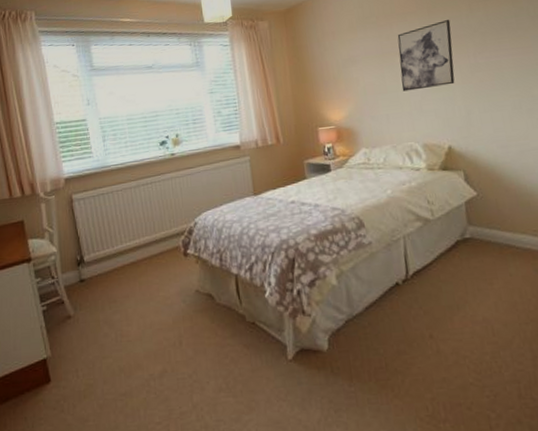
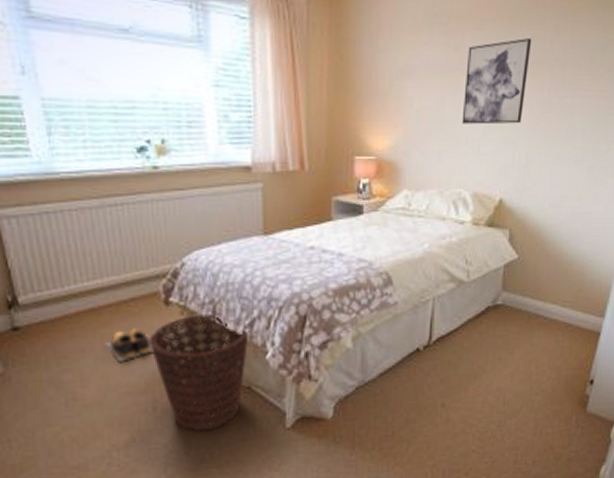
shoes: none [143,276,178,304] -> present [105,328,154,362]
basket: none [174,261,250,364] -> present [150,314,249,432]

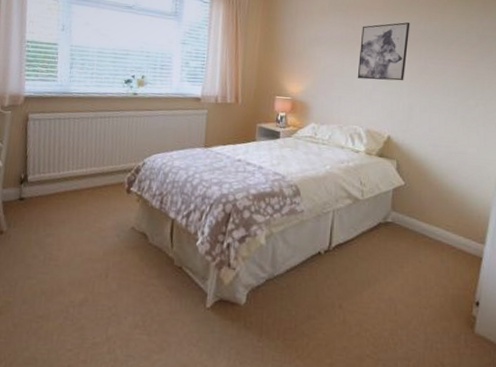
shoes: present [105,328,154,362] -> none [80,208,114,234]
basket: present [150,314,249,432] -> none [111,203,186,301]

